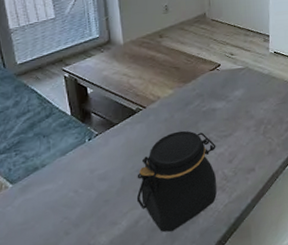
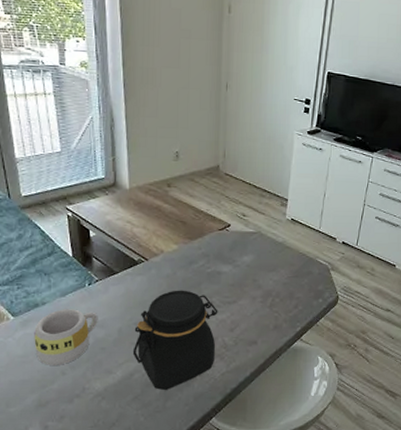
mug: none [34,166,100,228] -> present [34,309,98,365]

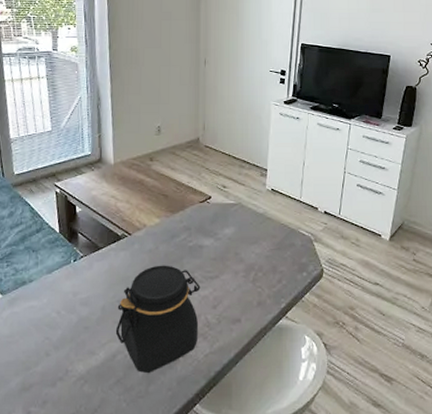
mug: present [34,309,98,365] -> none [20,286,82,346]

